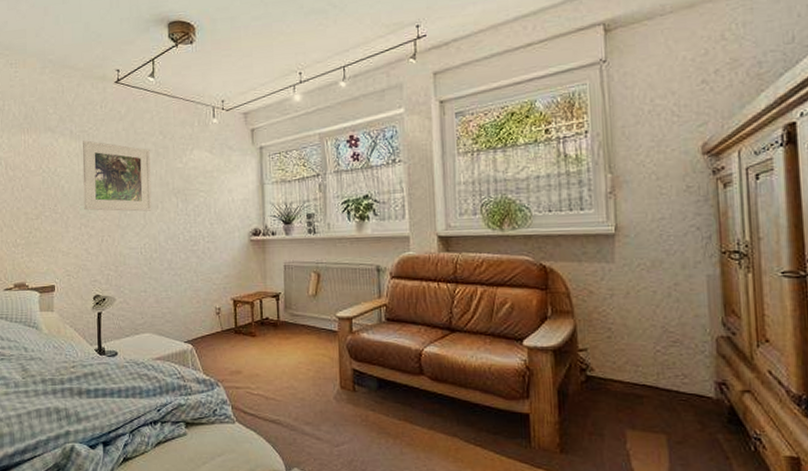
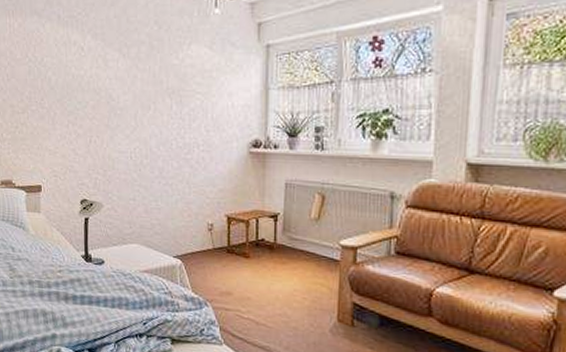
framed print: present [82,140,152,212] -> none [70,27,144,112]

